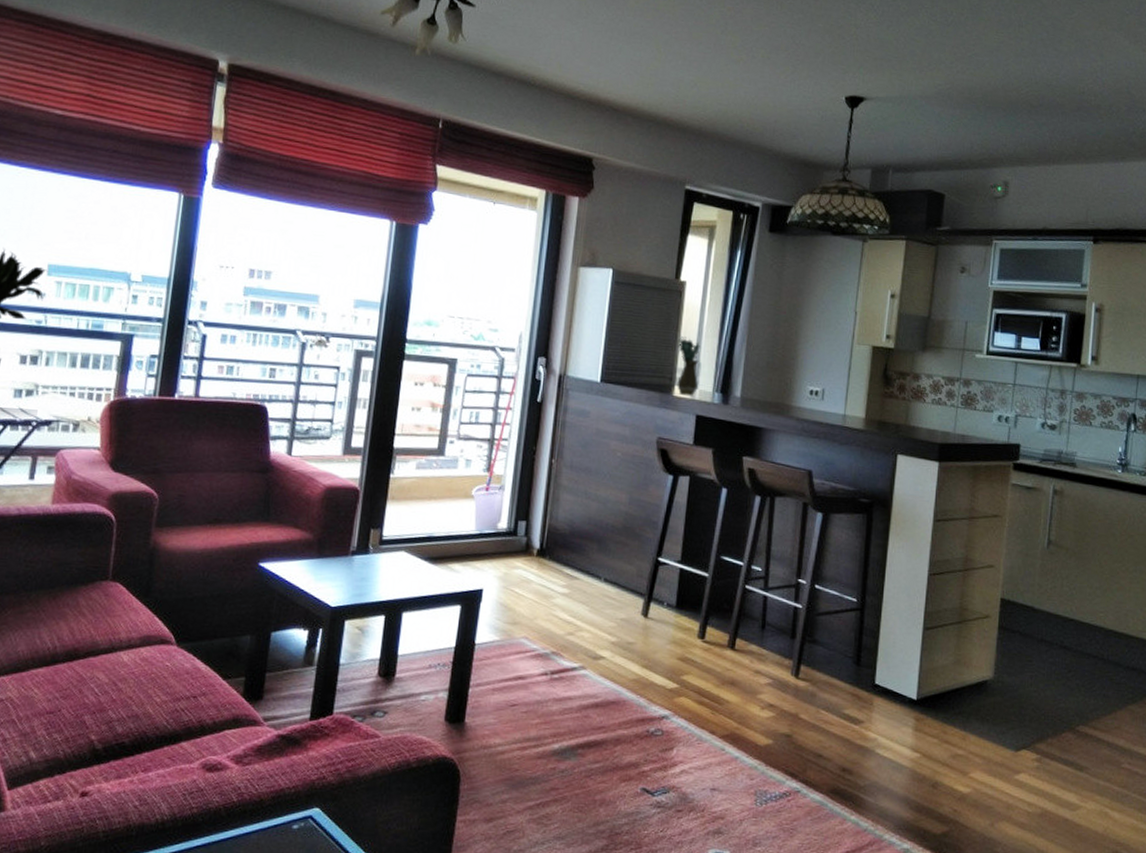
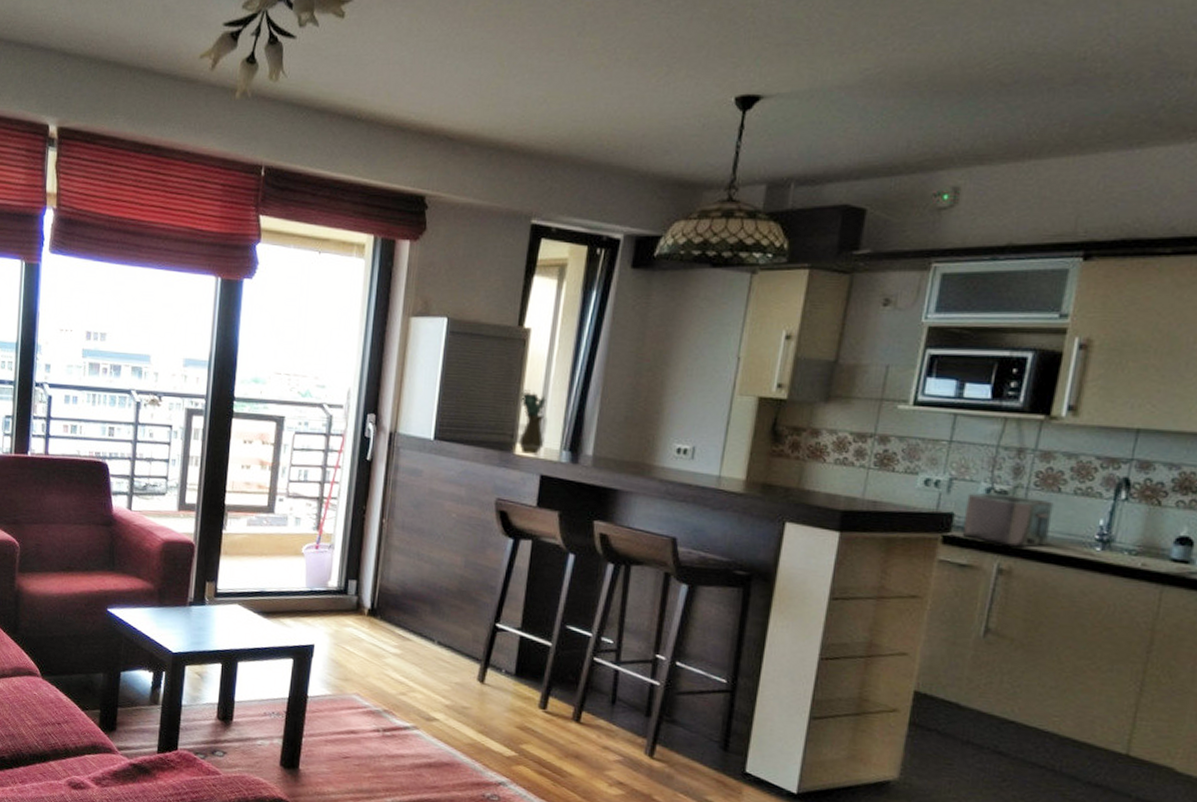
toaster: none [1027,426,1088,473] -> present [962,492,1054,548]

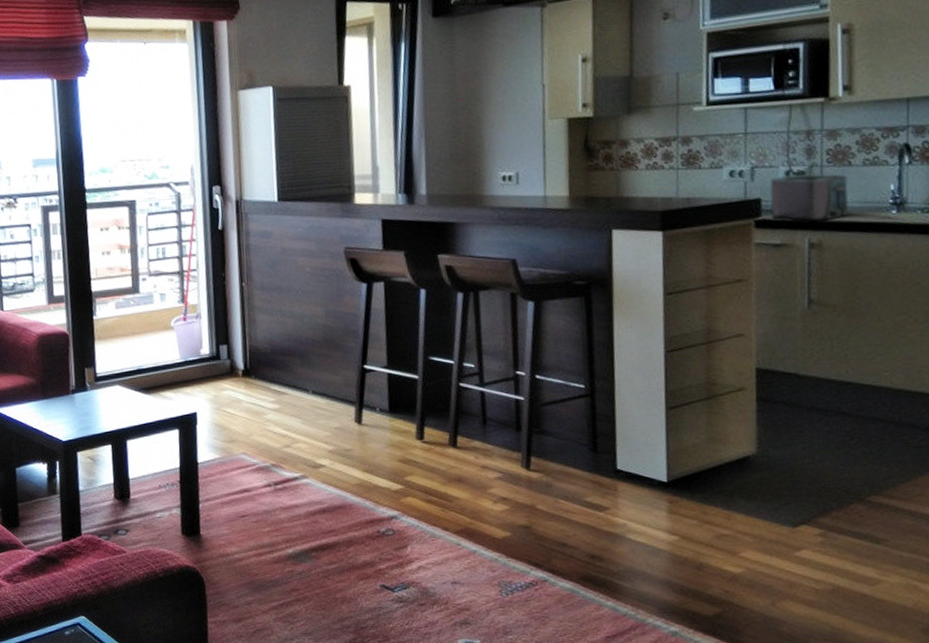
vase: present [519,390,546,455] -> none [351,142,379,203]

